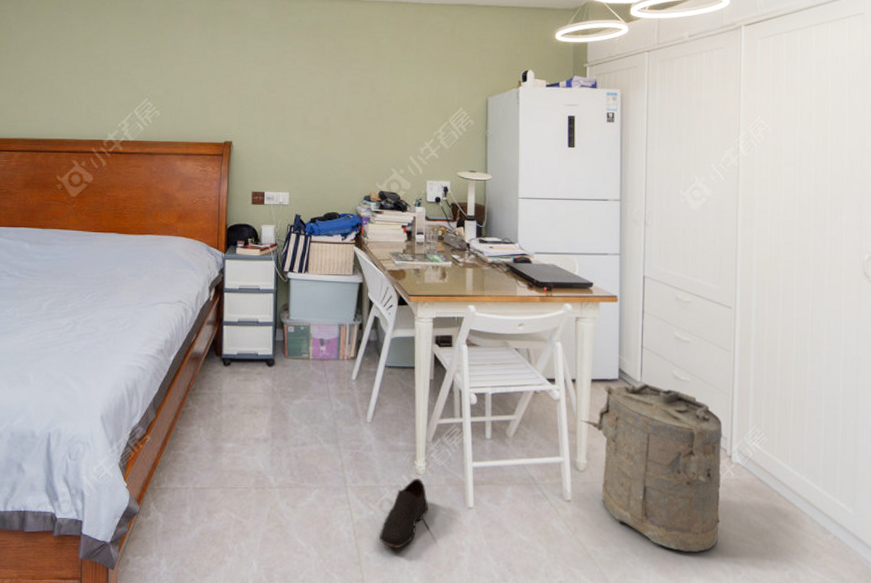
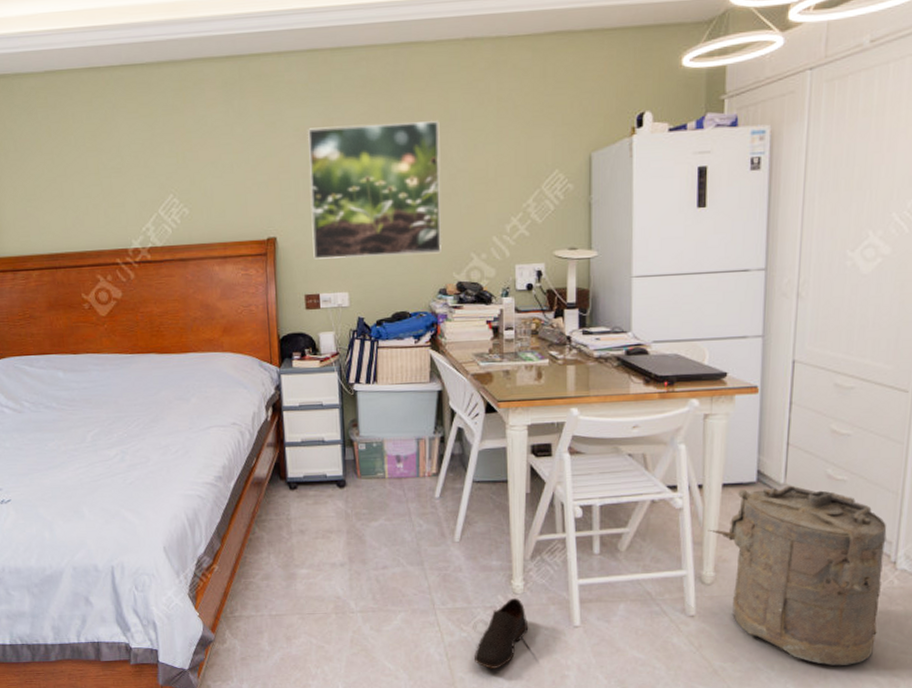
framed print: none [262,56,371,166] -> present [307,120,442,259]

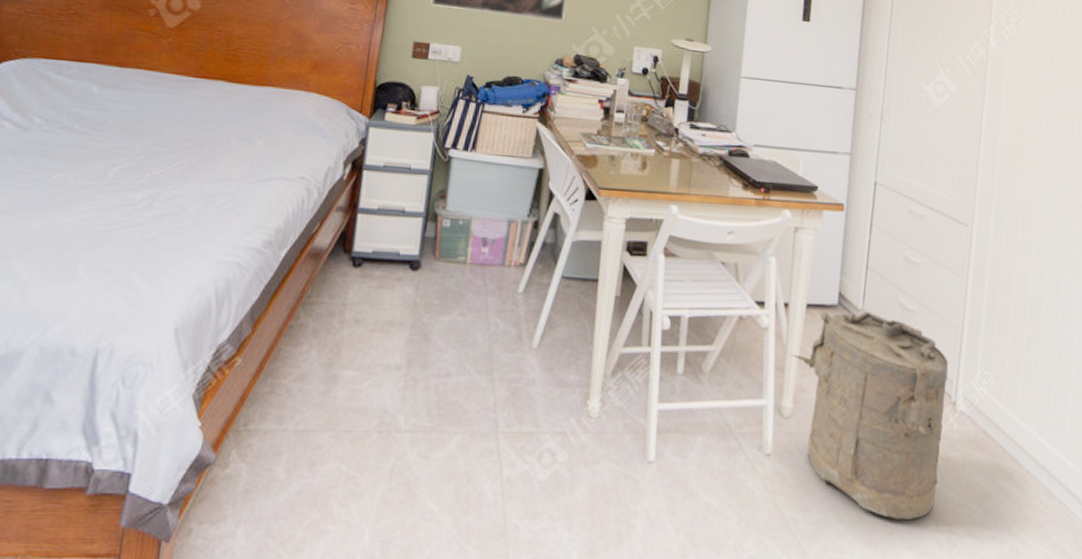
shoe: present [475,598,529,669] -> none [534,423,600,514]

